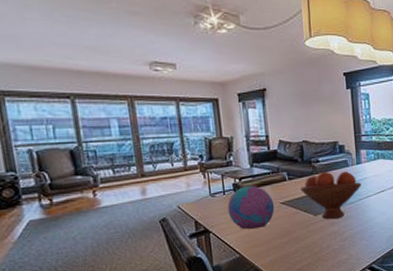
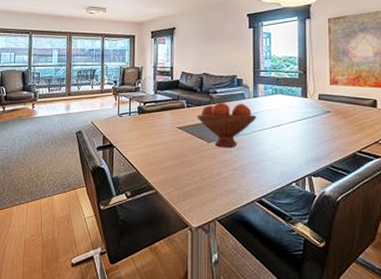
decorative ball: present [227,185,275,229] -> none [131,109,172,148]

